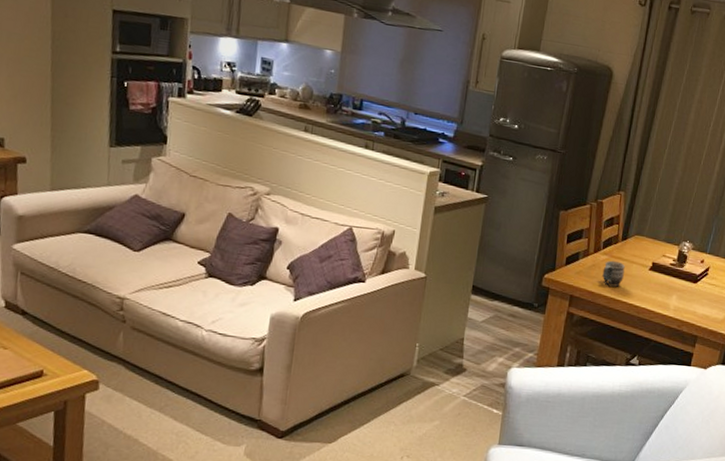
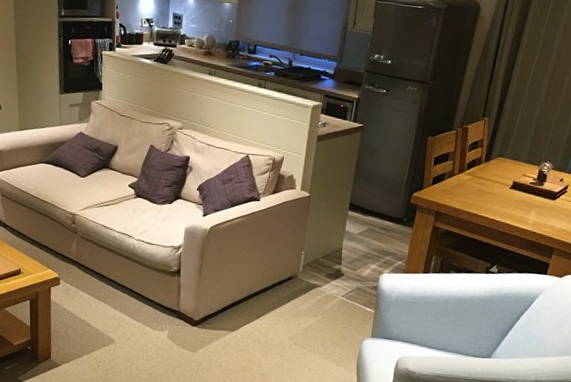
mug: present [602,260,625,287] -> none [465,180,487,204]

